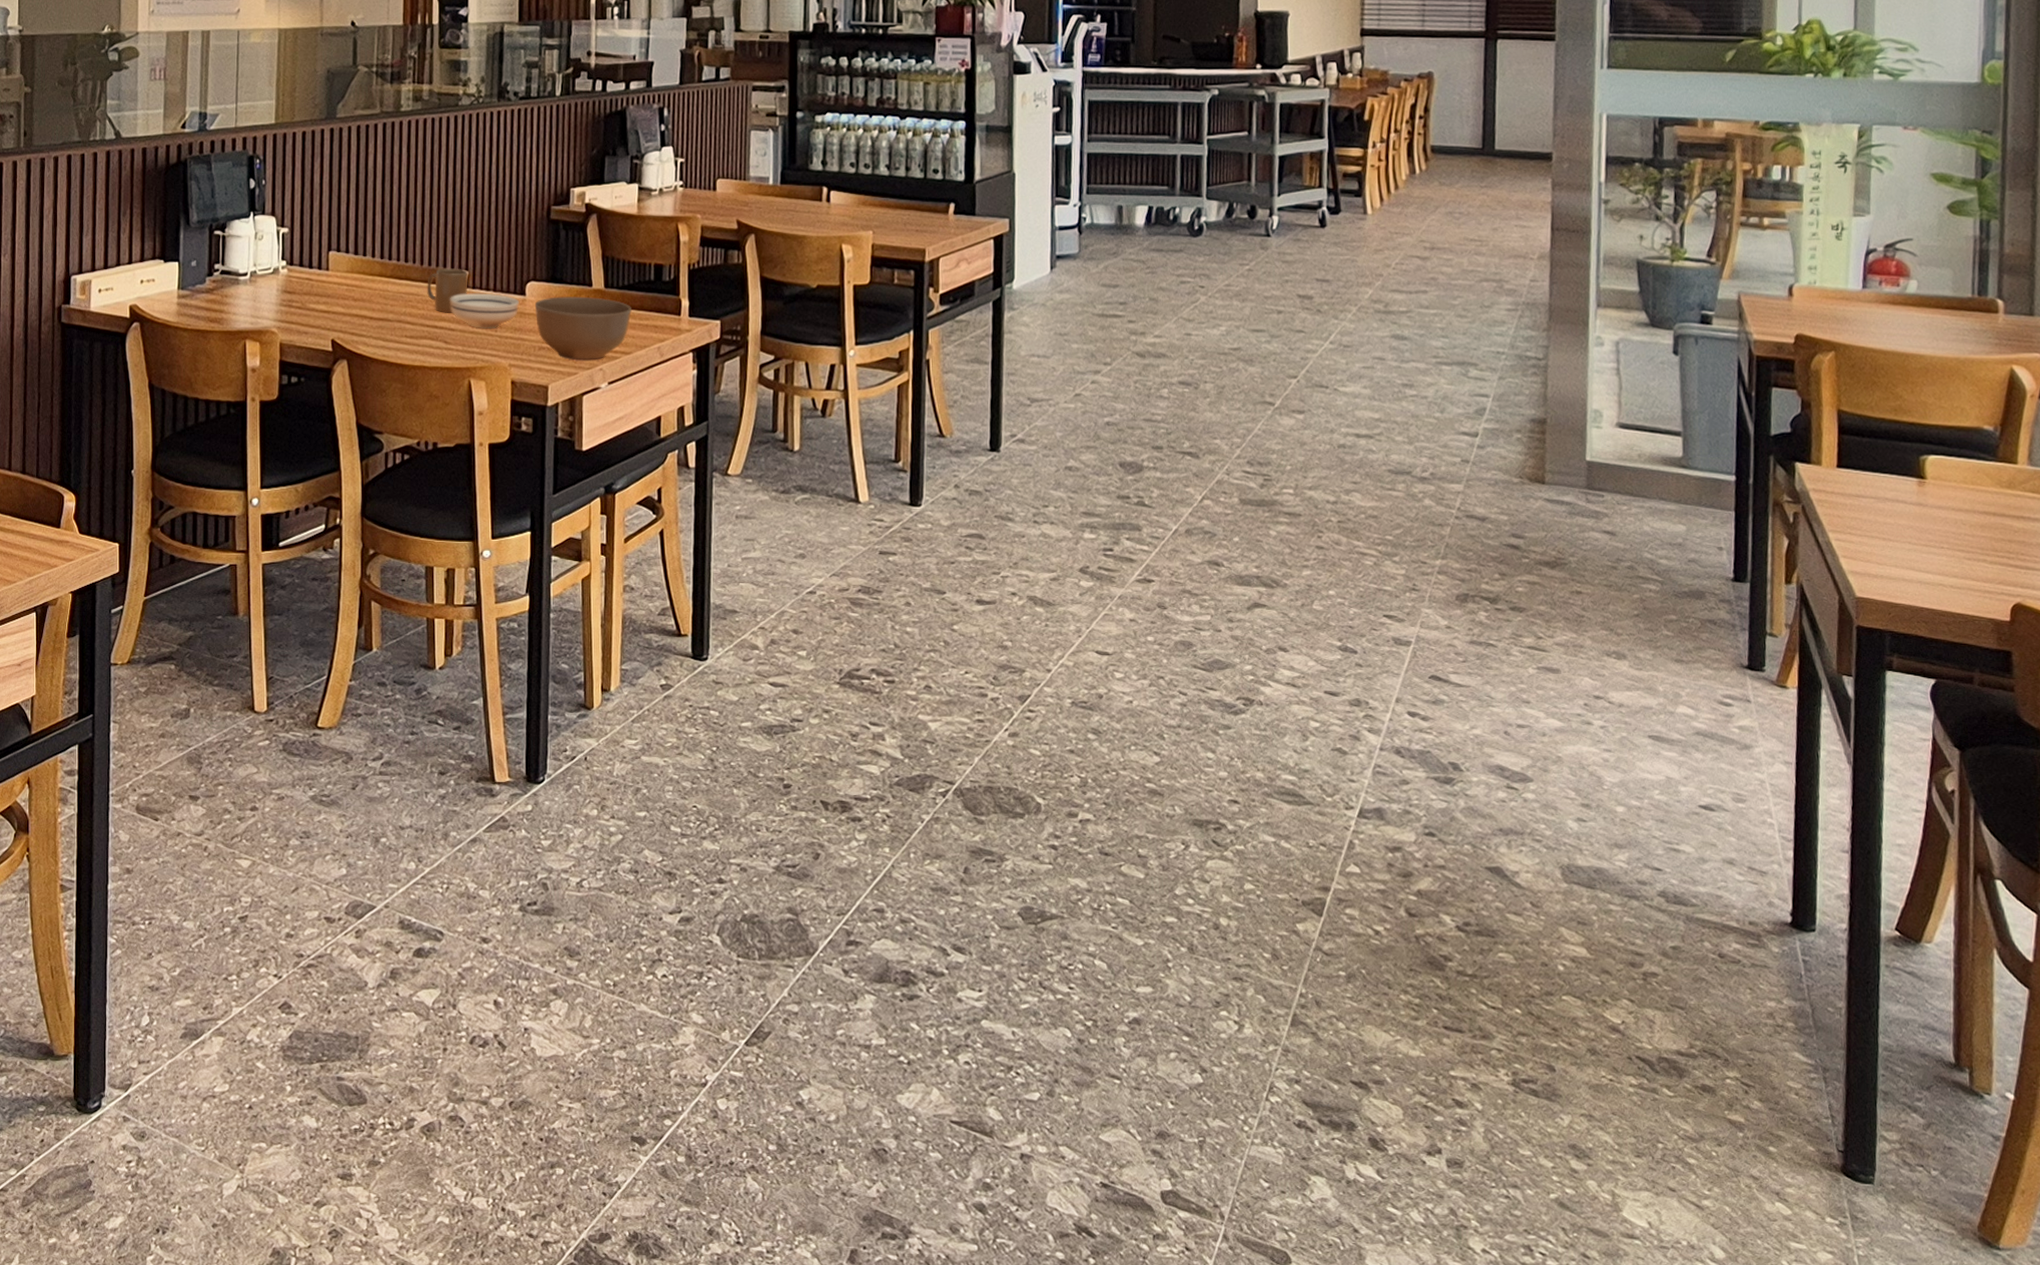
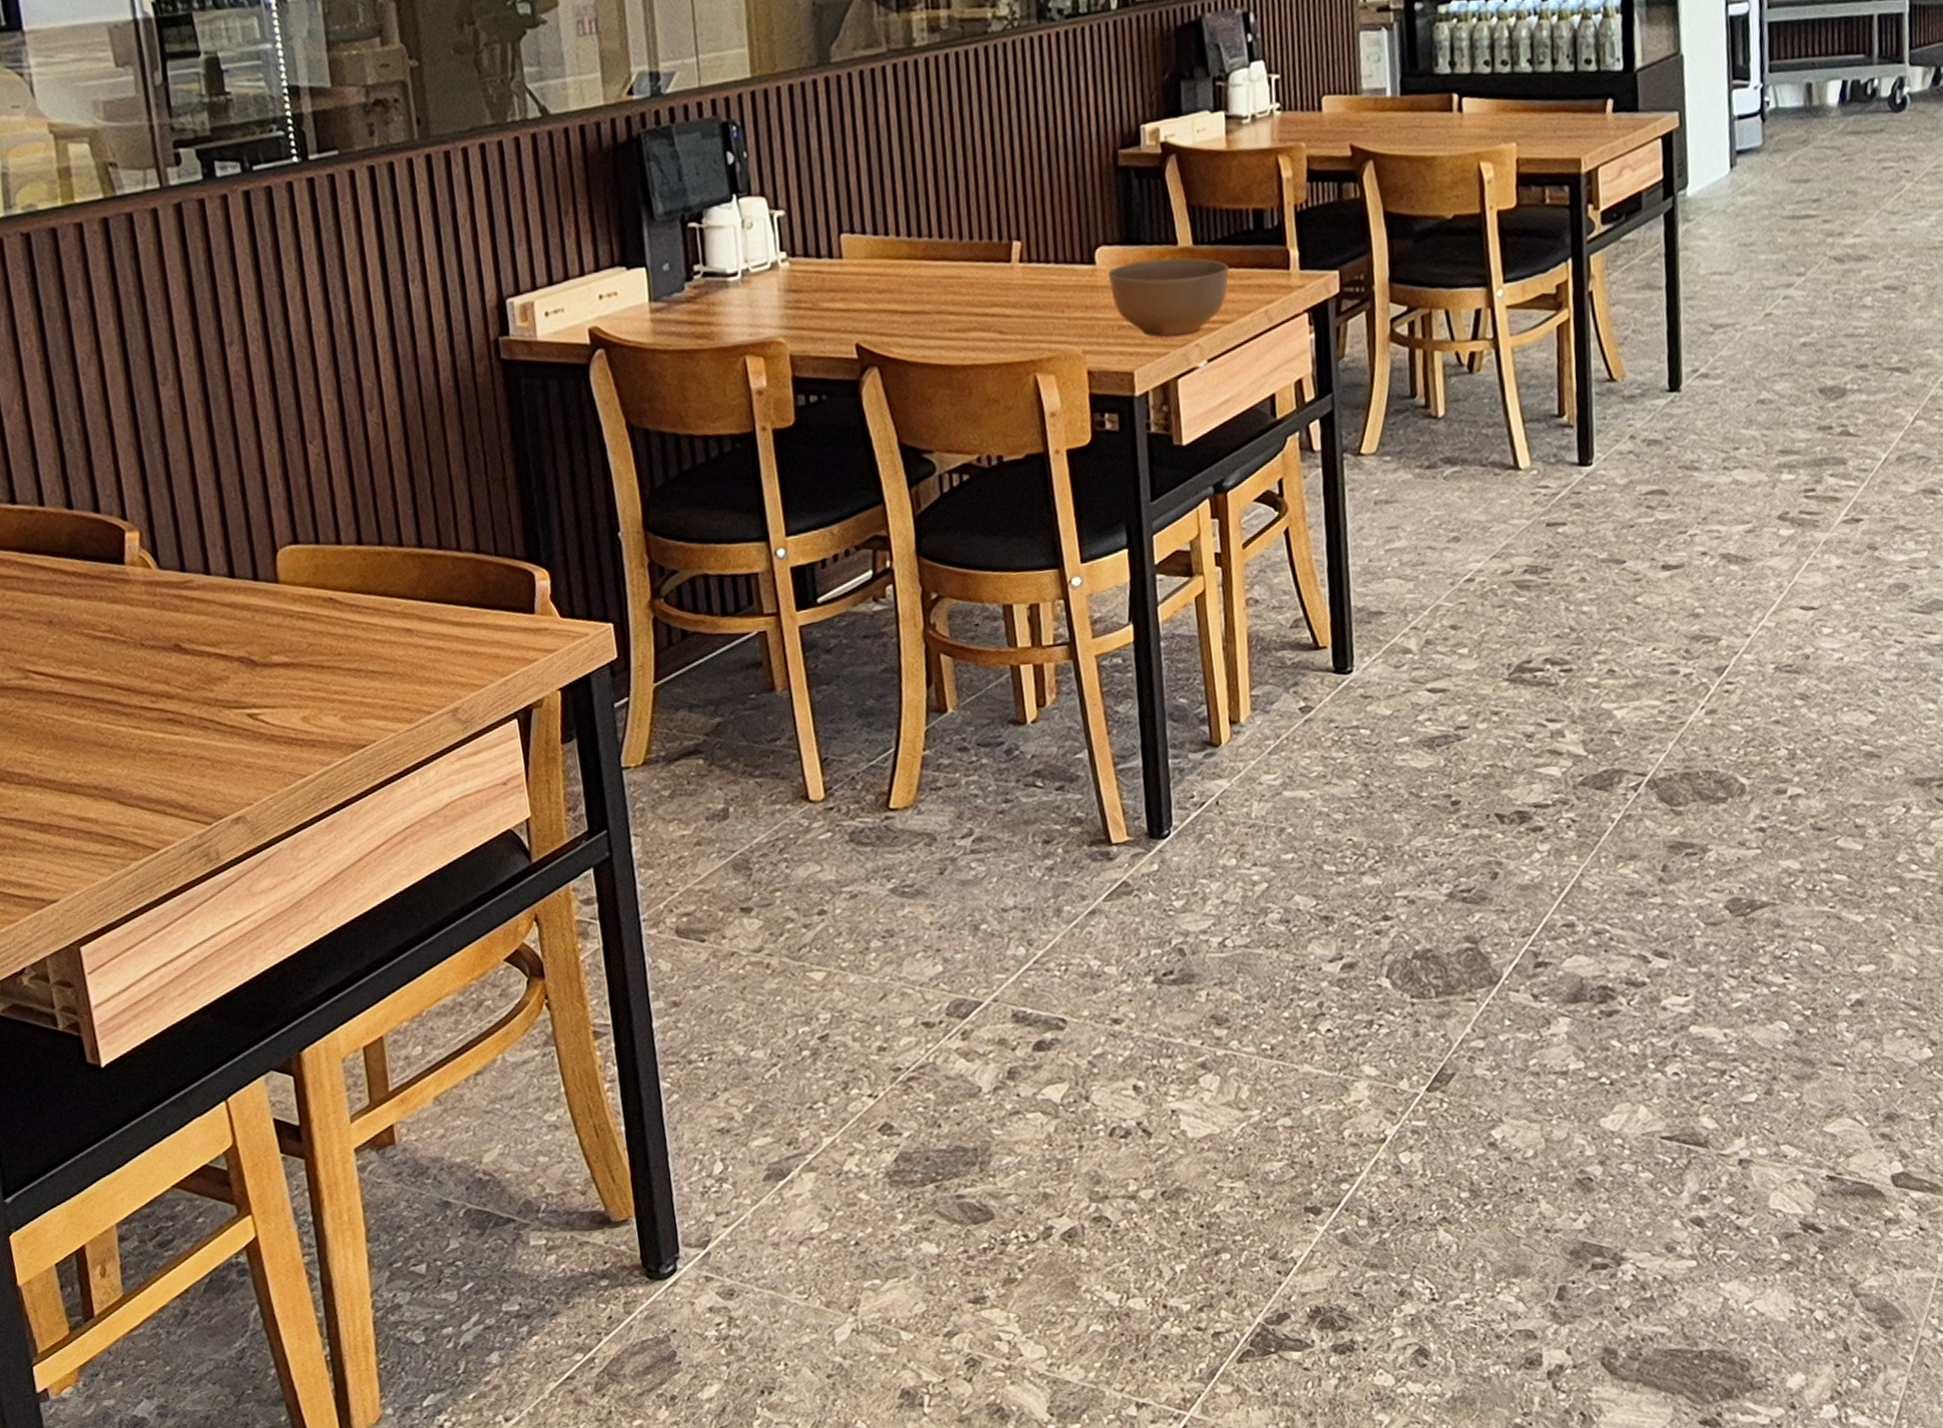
cup: present [427,268,468,313] -> none [970,239,1022,297]
bowl: present [450,293,519,328] -> none [1001,266,1089,311]

